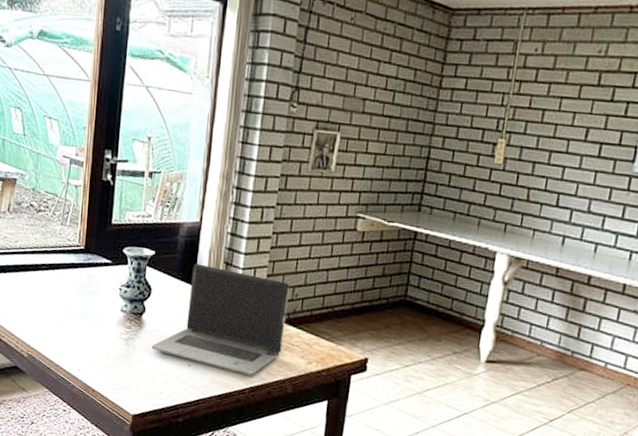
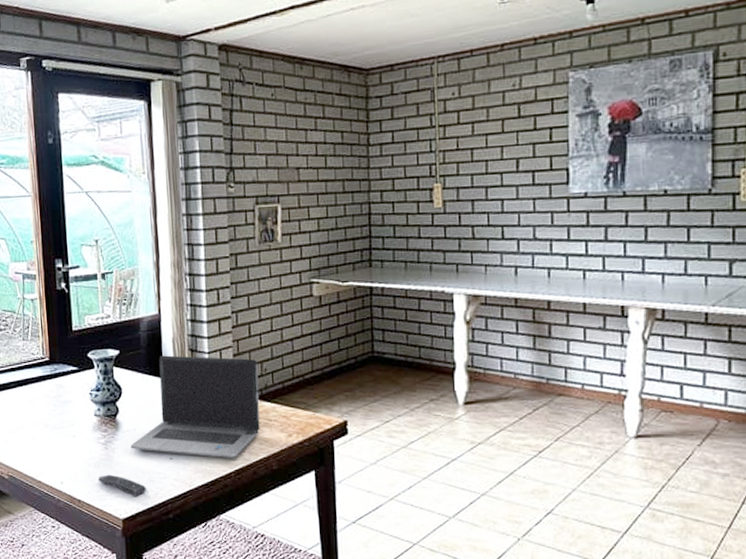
remote control: none [114,369,161,396] -> present [97,474,146,497]

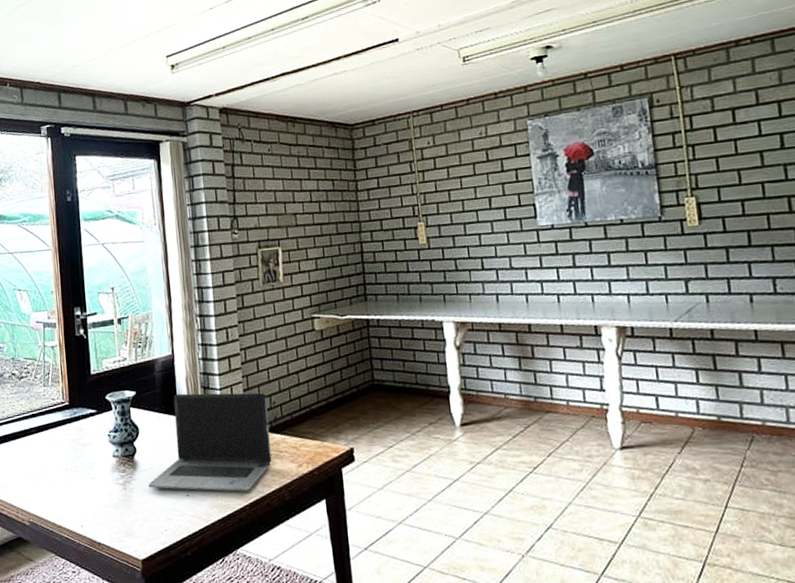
remote control: present [97,474,146,497] -> none [117,514,165,537]

